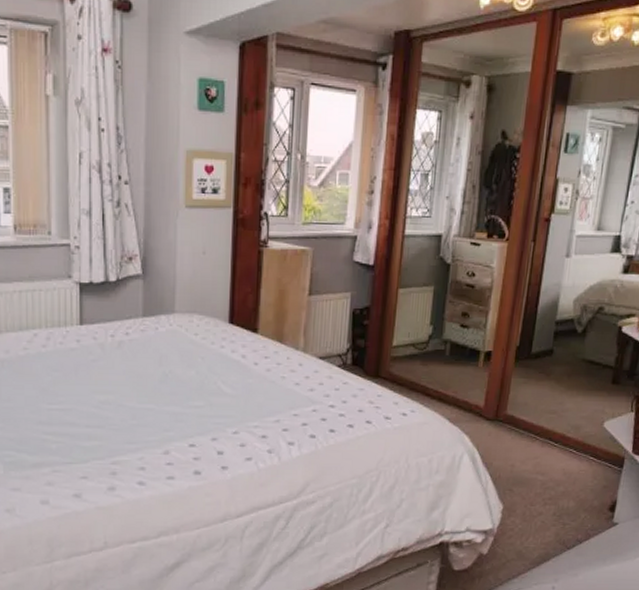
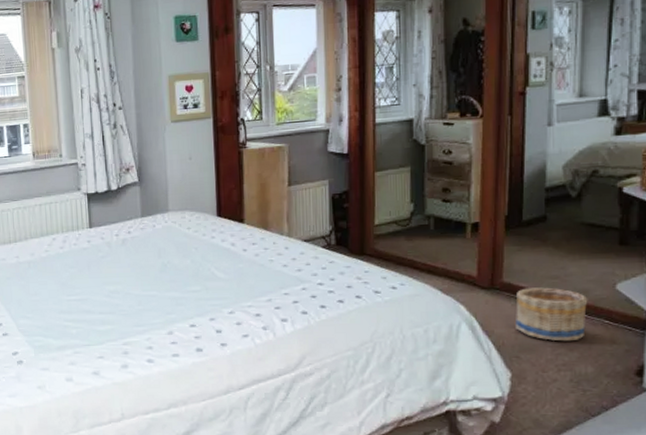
basket: none [512,421,579,476] -> present [515,287,588,342]

